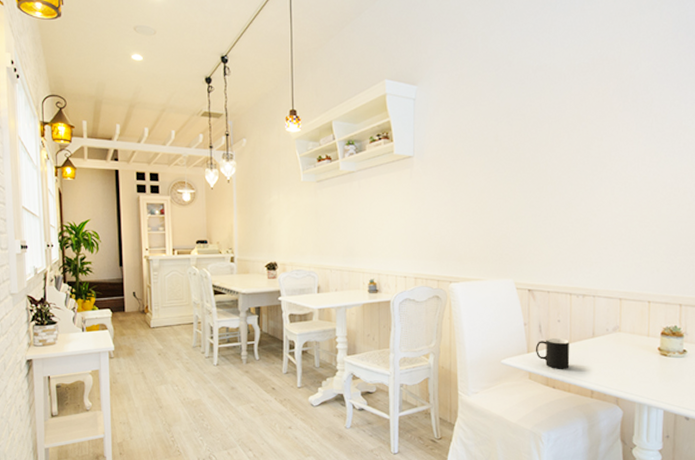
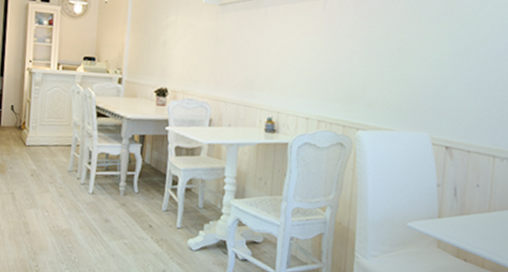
cup: present [535,338,570,369] -> none [447,204,488,241]

